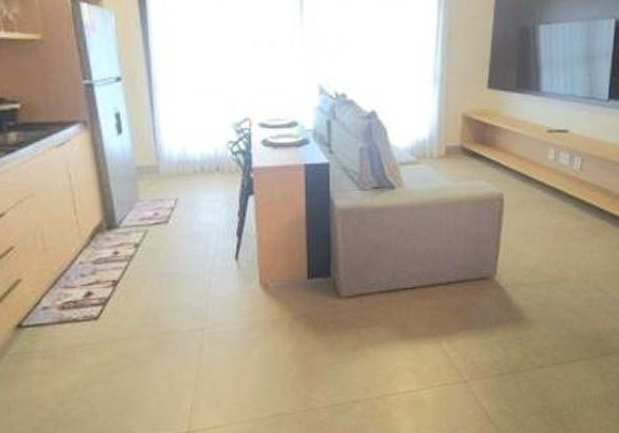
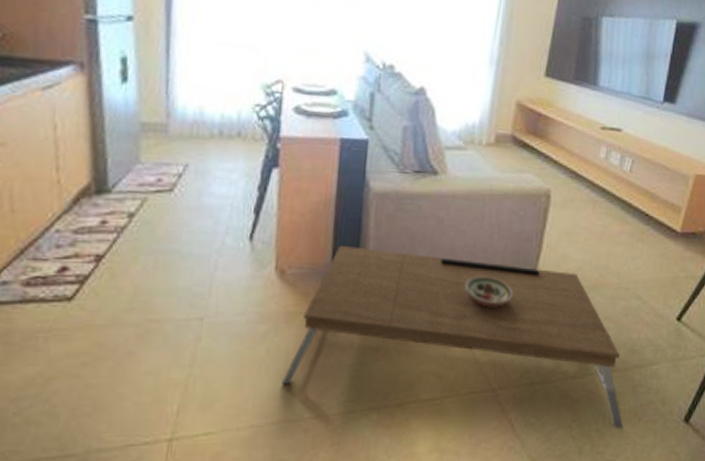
coffee table: none [275,259,595,414] -> present [282,246,624,429]
decorative bowl: none [430,278,475,306] -> present [465,276,513,307]

